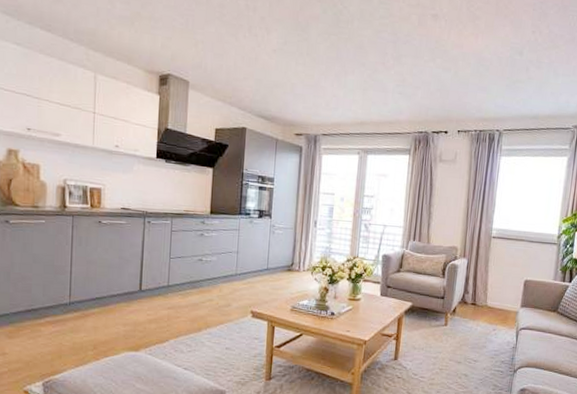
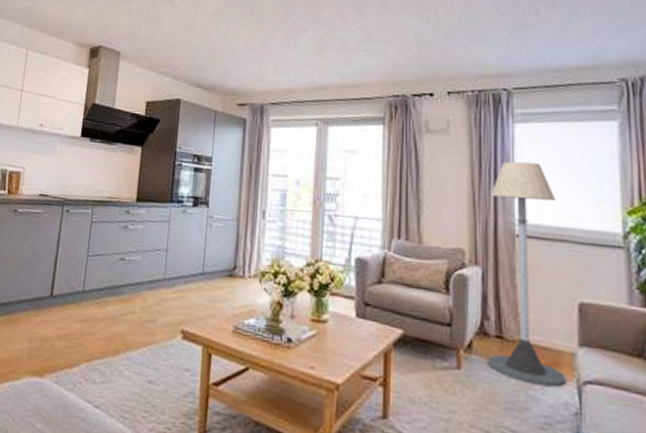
floor lamp: none [464,184,520,333] -> present [488,161,568,388]

